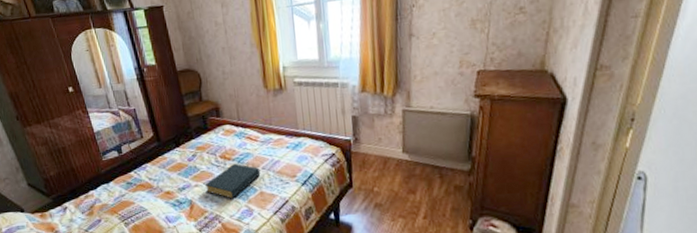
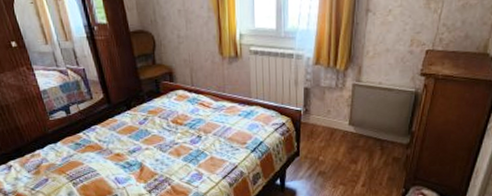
hardback book: present [205,163,261,199] -> none [155,128,212,163]

